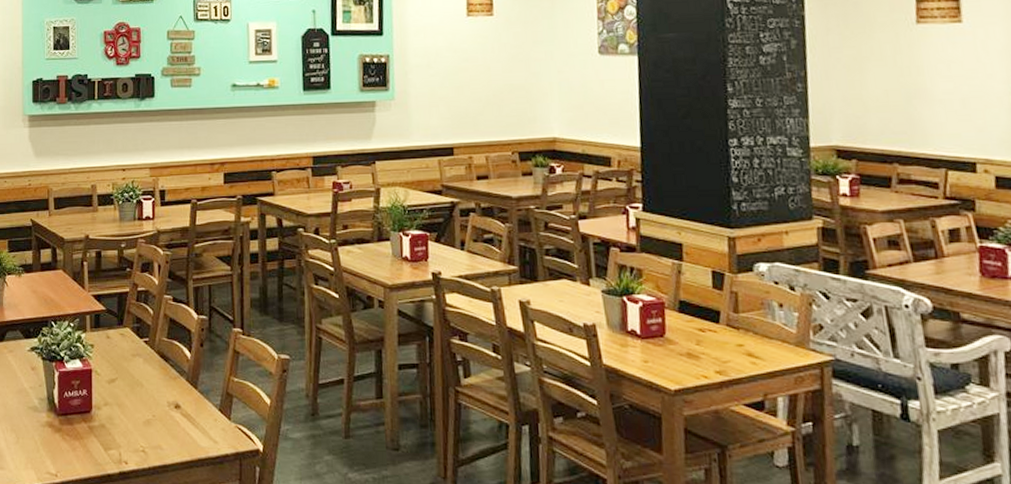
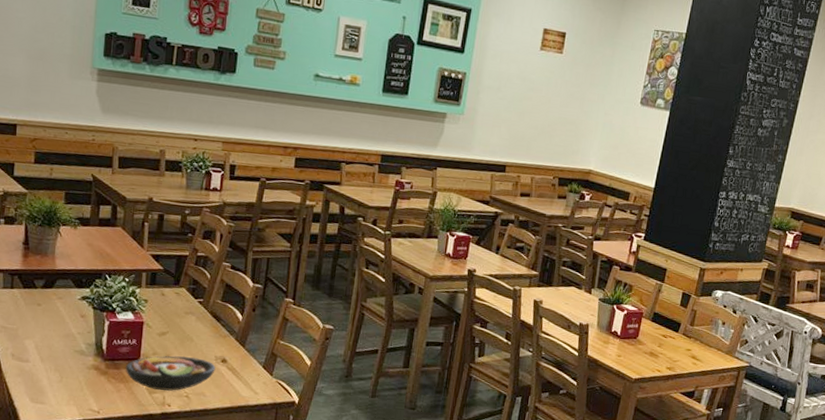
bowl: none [78,405,170,446] -> present [125,355,216,391]

